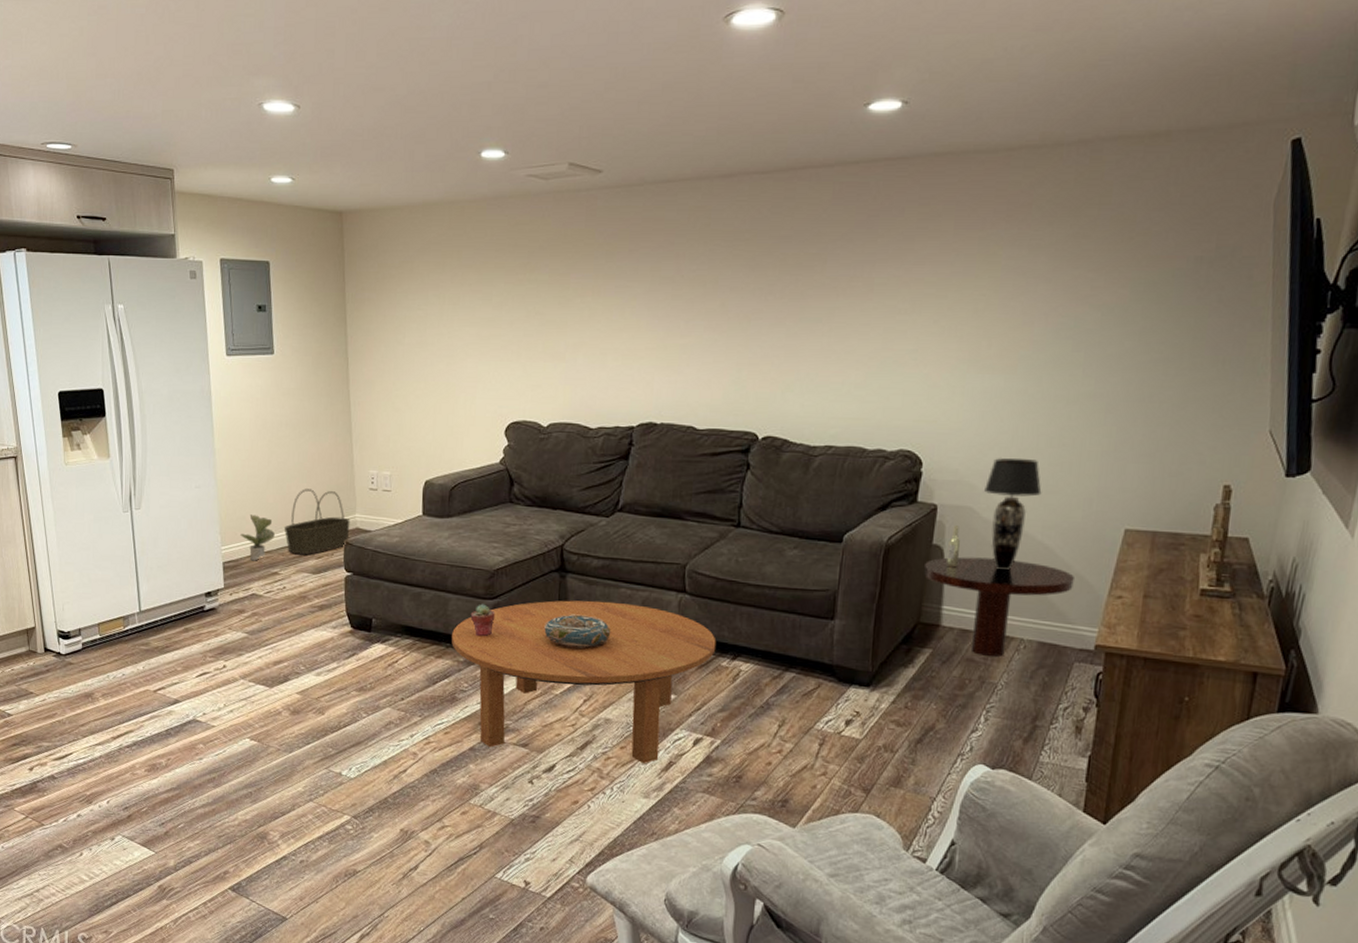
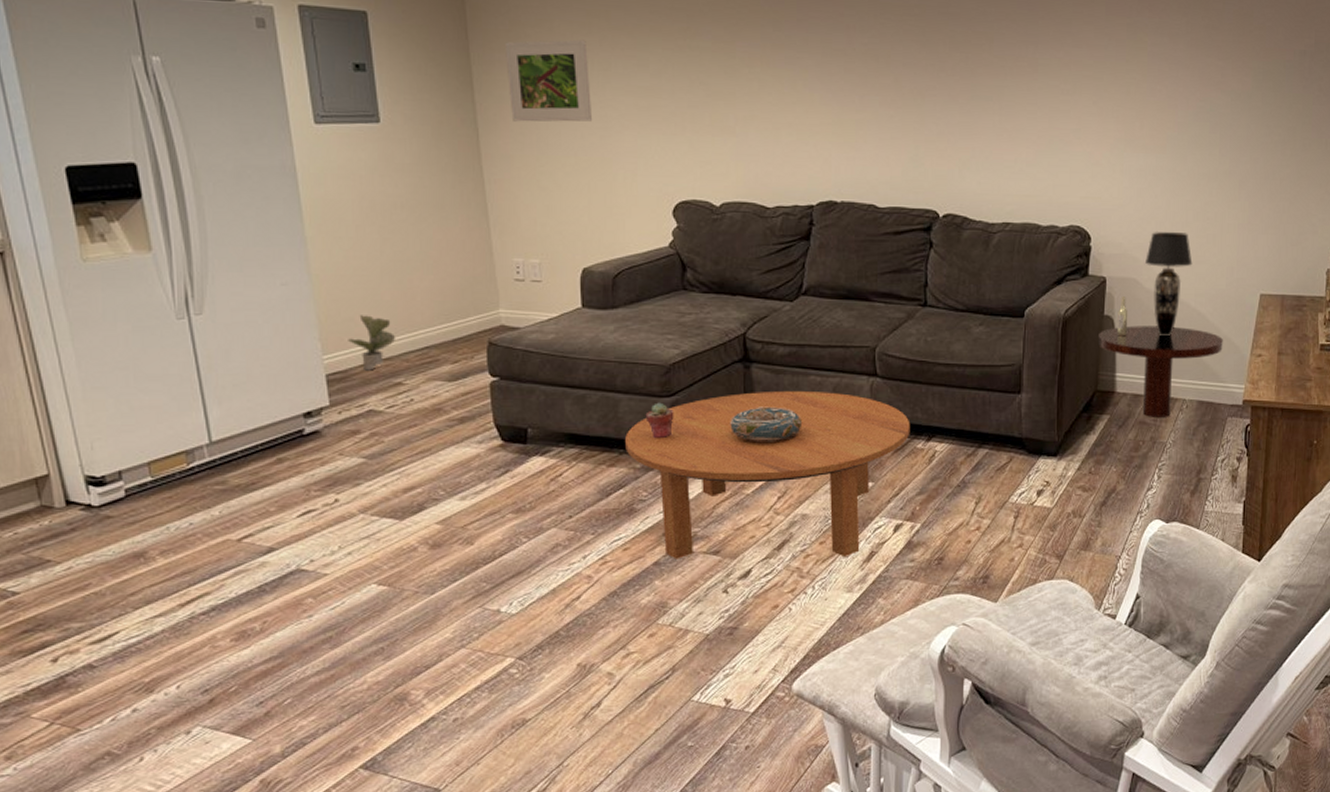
basket: present [284,489,350,554] -> none [406,282,493,359]
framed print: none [373,277,442,352] -> present [505,39,593,122]

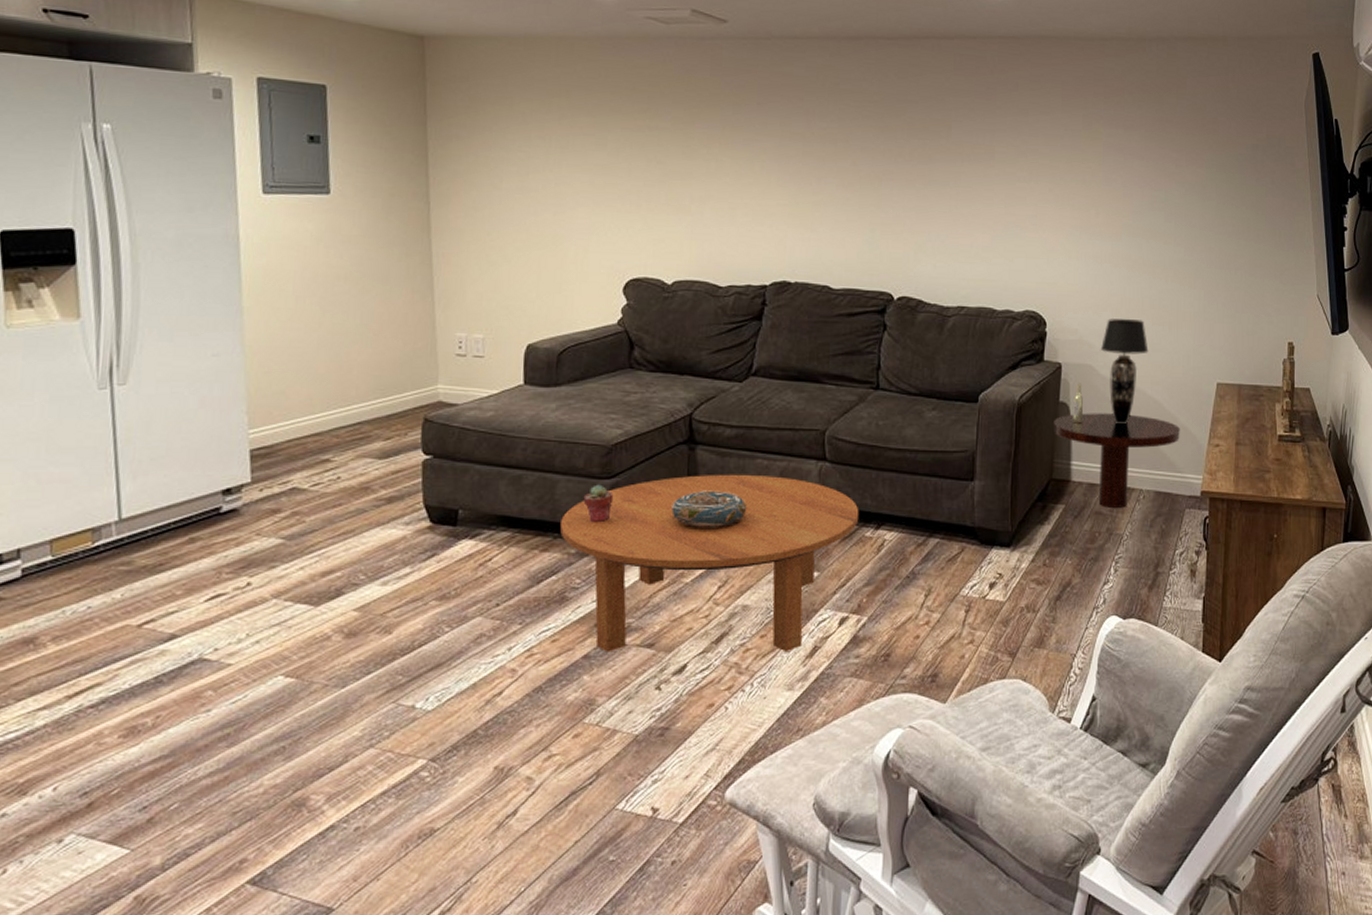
potted plant: present [348,315,396,371] -> none [277,388,328,446]
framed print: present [505,39,593,122] -> none [463,117,548,198]

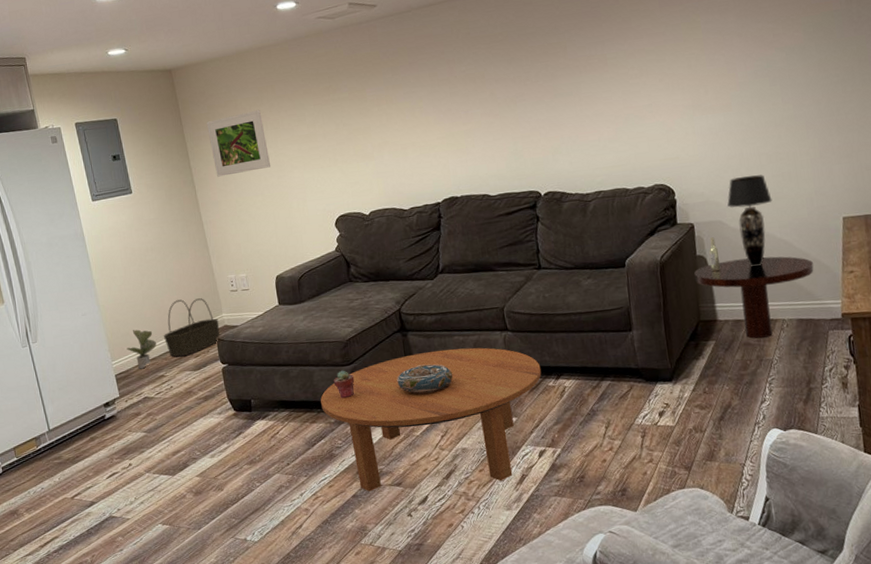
potted plant: none [277,388,328,446] -> present [126,329,157,369]
basket: none [339,355,431,435] -> present [163,298,220,357]
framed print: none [463,117,548,198] -> present [206,109,271,177]

